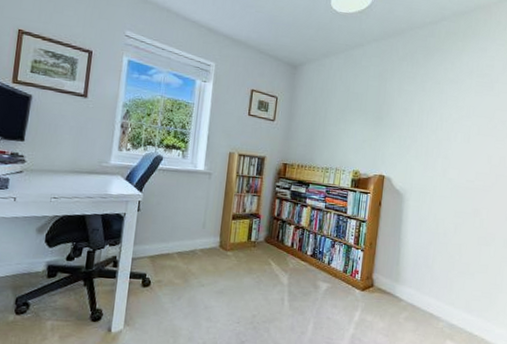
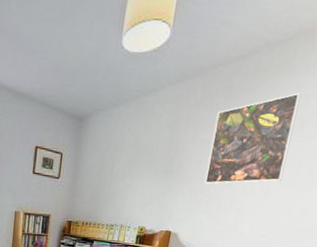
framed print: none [412,54,487,131] -> present [204,93,301,185]

